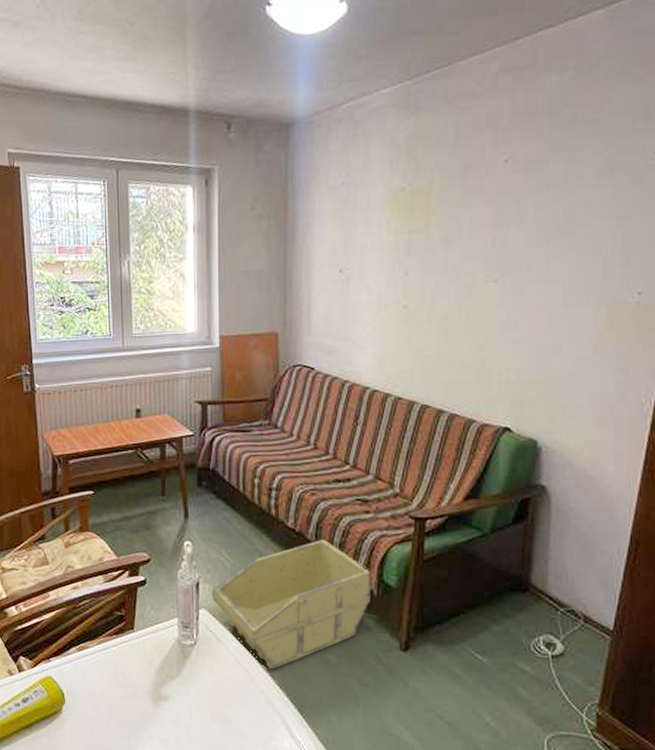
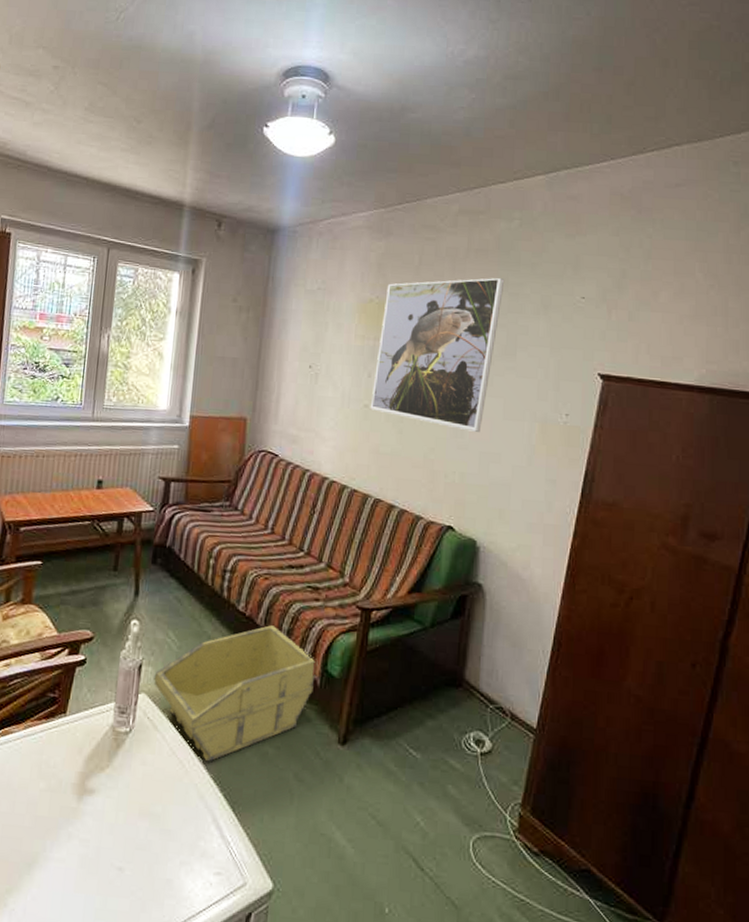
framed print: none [409,142,559,323] -> present [370,277,505,432]

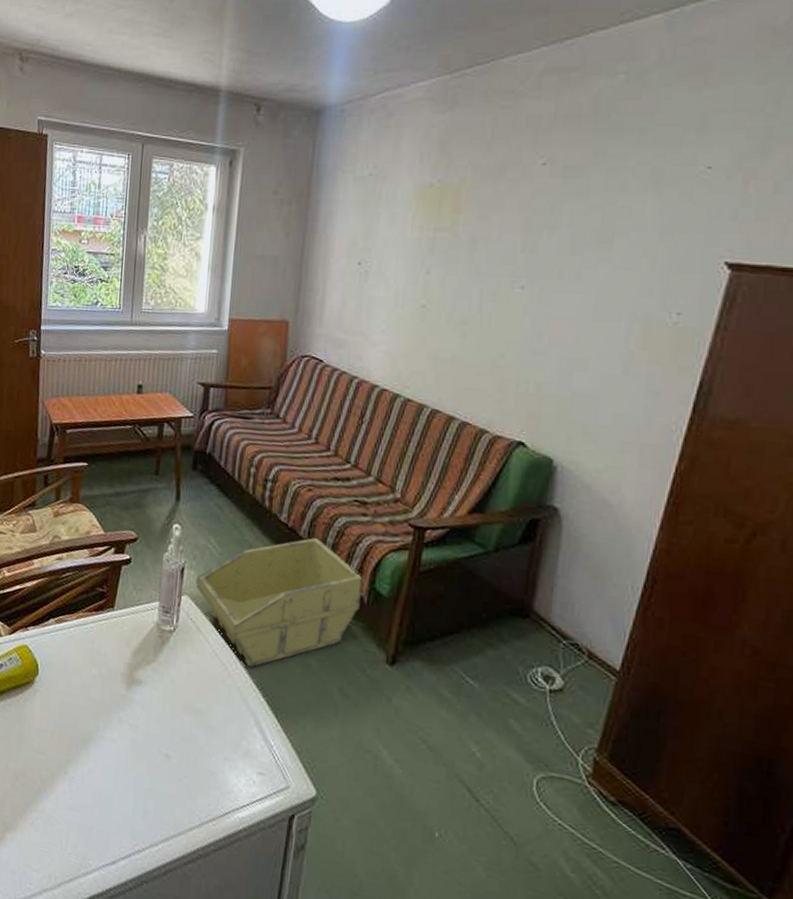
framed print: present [370,277,505,432] -> none [428,148,602,335]

